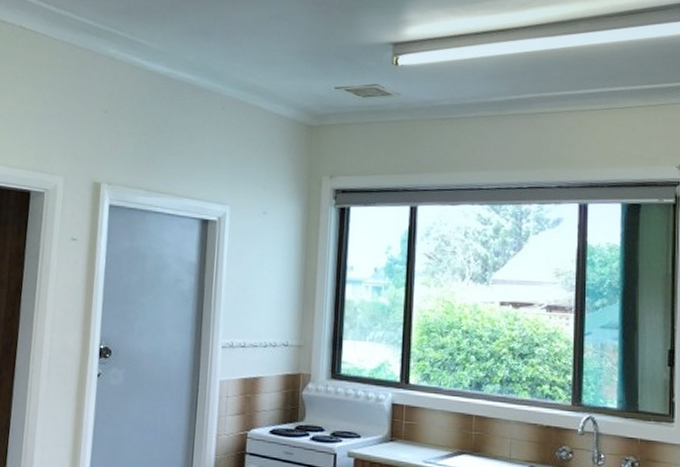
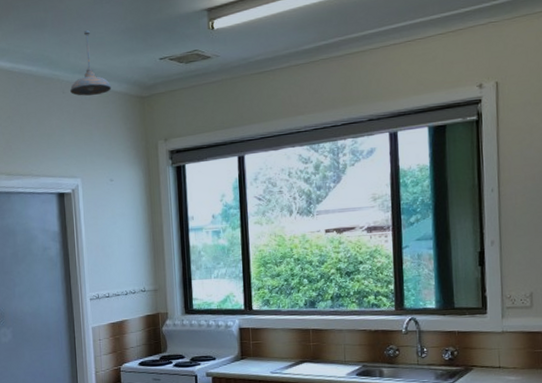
pendant light: none [230,46,278,116] -> present [69,30,112,96]

